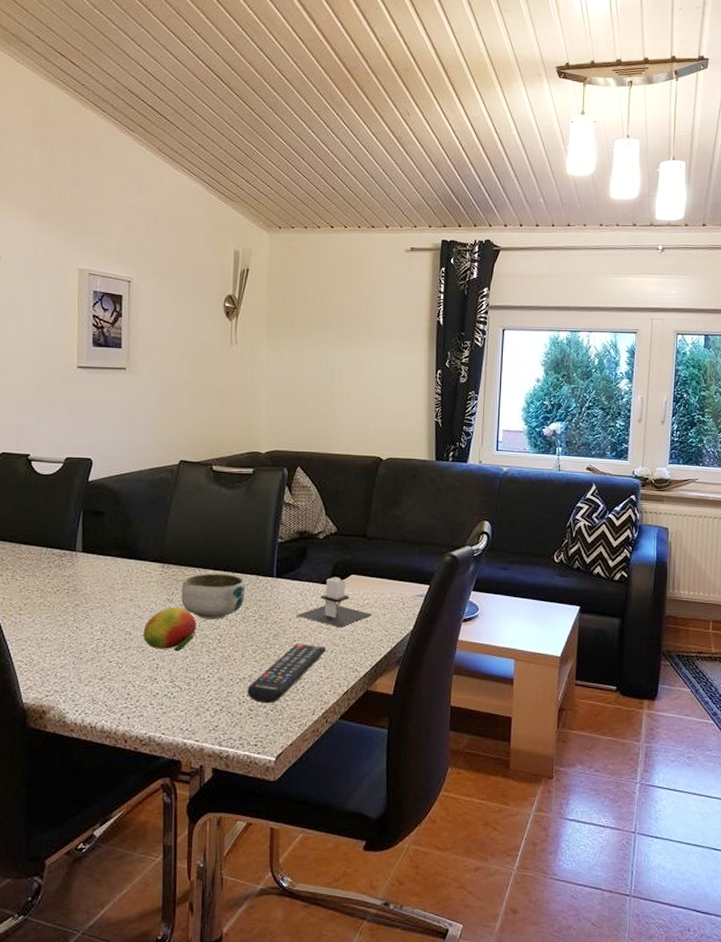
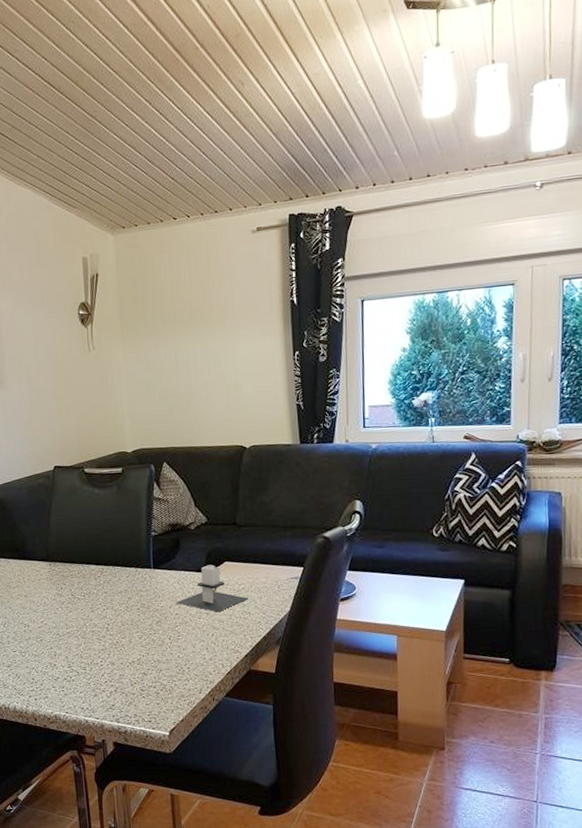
fruit: present [143,608,197,652] -> none [39,601,86,640]
bowl: present [181,573,246,619] -> none [68,567,127,610]
remote control: present [247,644,327,704] -> none [137,629,208,684]

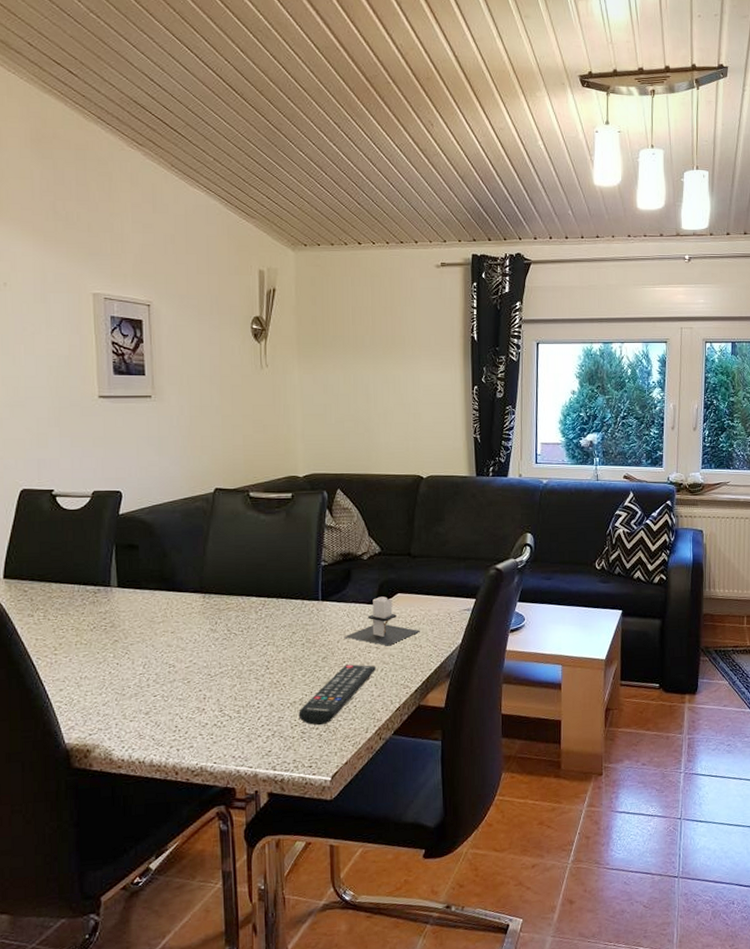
remote control: none [137,629,208,684] -> present [298,664,377,726]

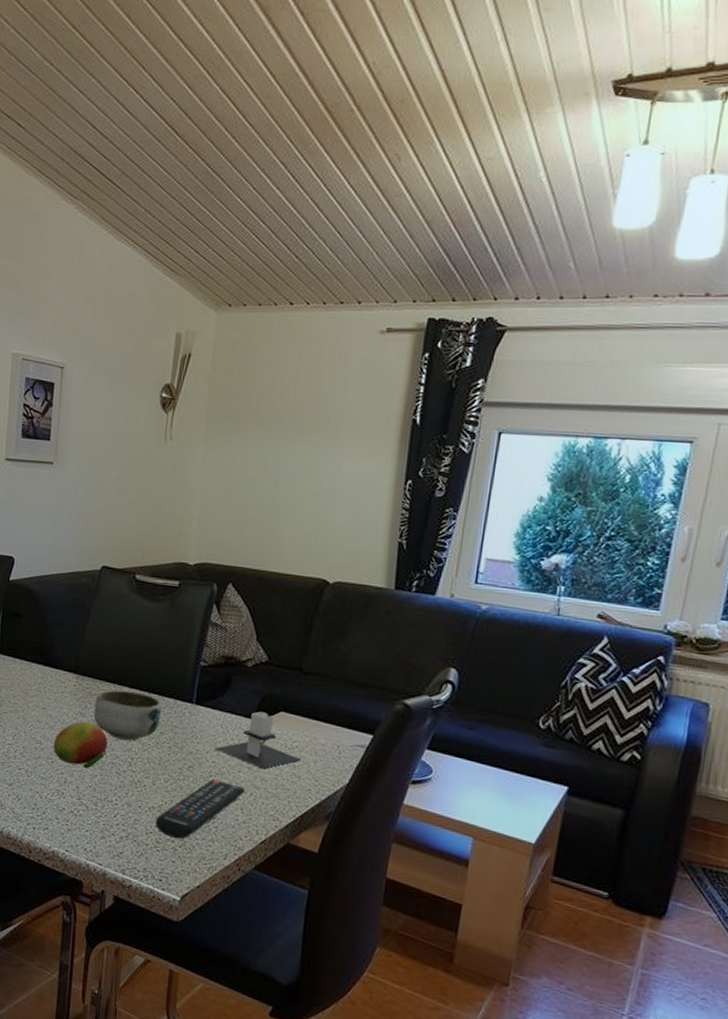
fruit: none [187,637,243,681] -> present [53,721,108,769]
bowl: none [225,600,291,647] -> present [93,690,162,741]

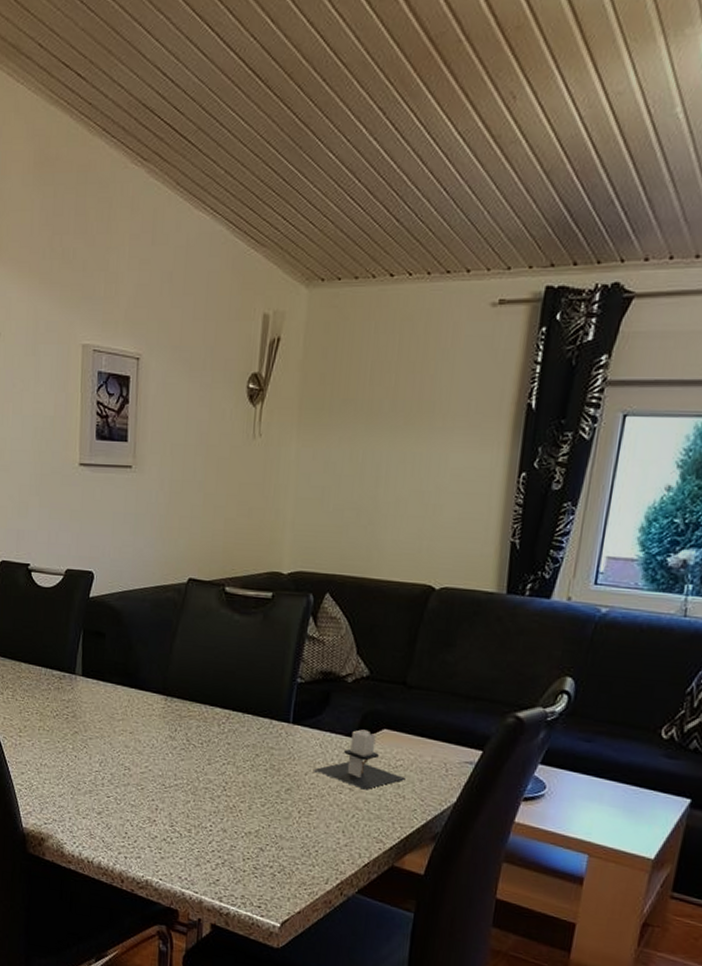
fruit: present [53,721,108,769] -> none [142,745,200,795]
bowl: present [93,690,162,741] -> none [184,711,257,764]
remote control: present [155,779,246,840] -> none [252,802,347,865]

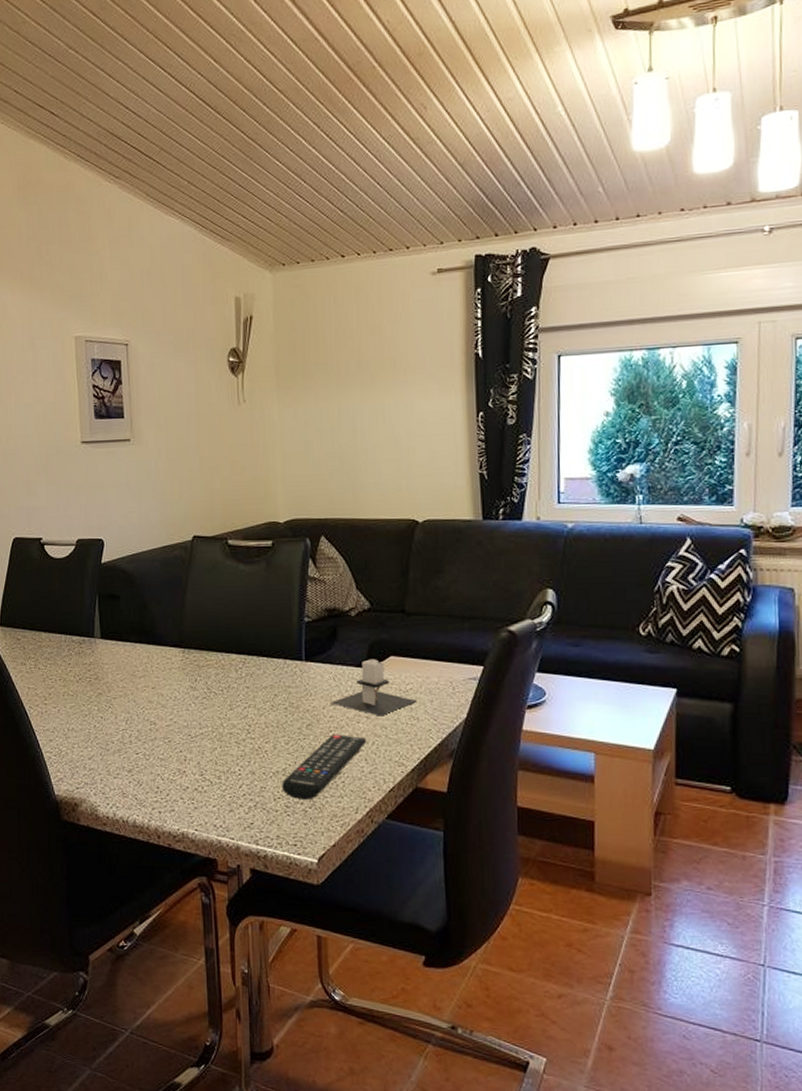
remote control: none [252,802,347,865] -> present [282,734,367,801]

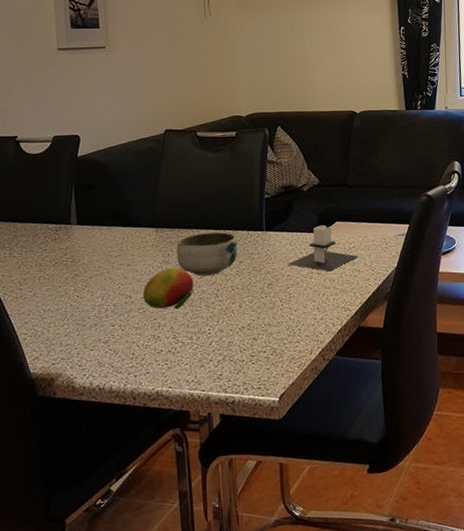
fruit: none [168,696,223,743] -> present [143,268,194,310]
bowl: none [204,657,273,708] -> present [176,231,238,277]
remote control: present [282,734,367,801] -> none [247,289,319,349]

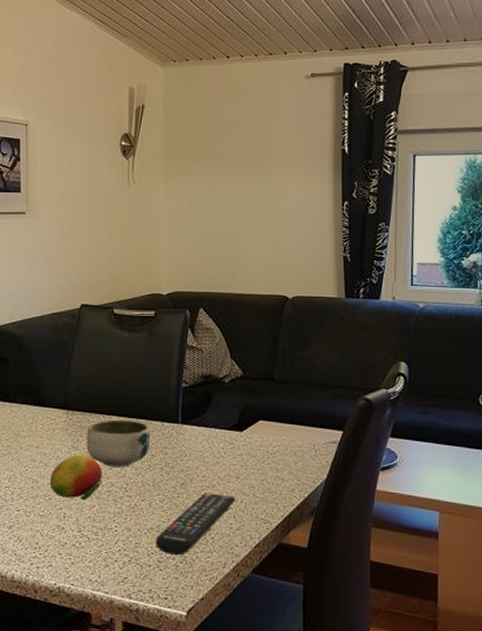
remote control: none [247,289,319,349] -> present [155,493,236,556]
candle: present [288,225,358,272] -> none [204,423,282,476]

